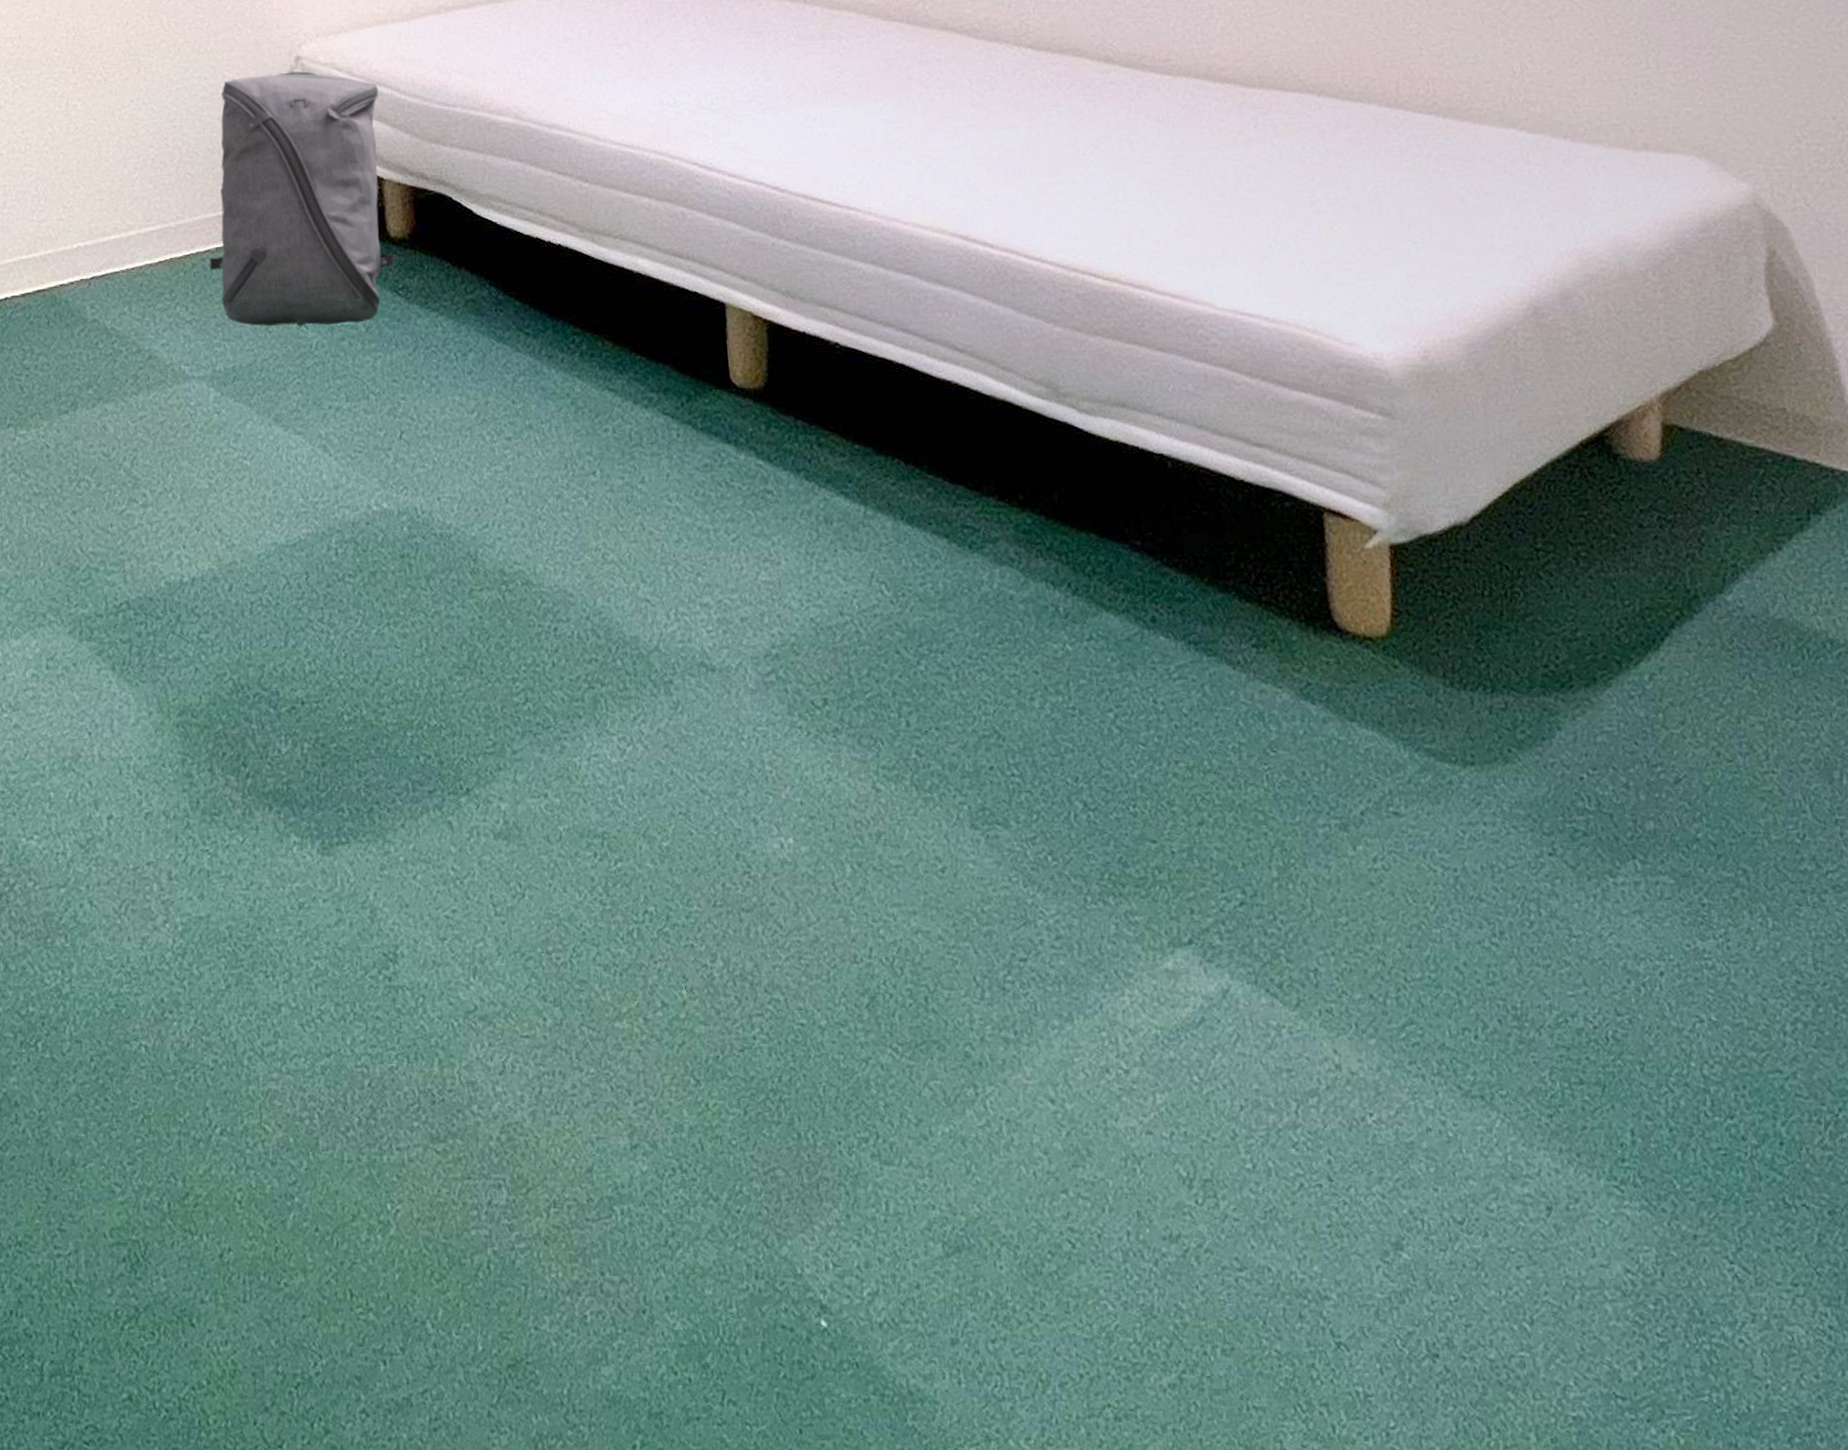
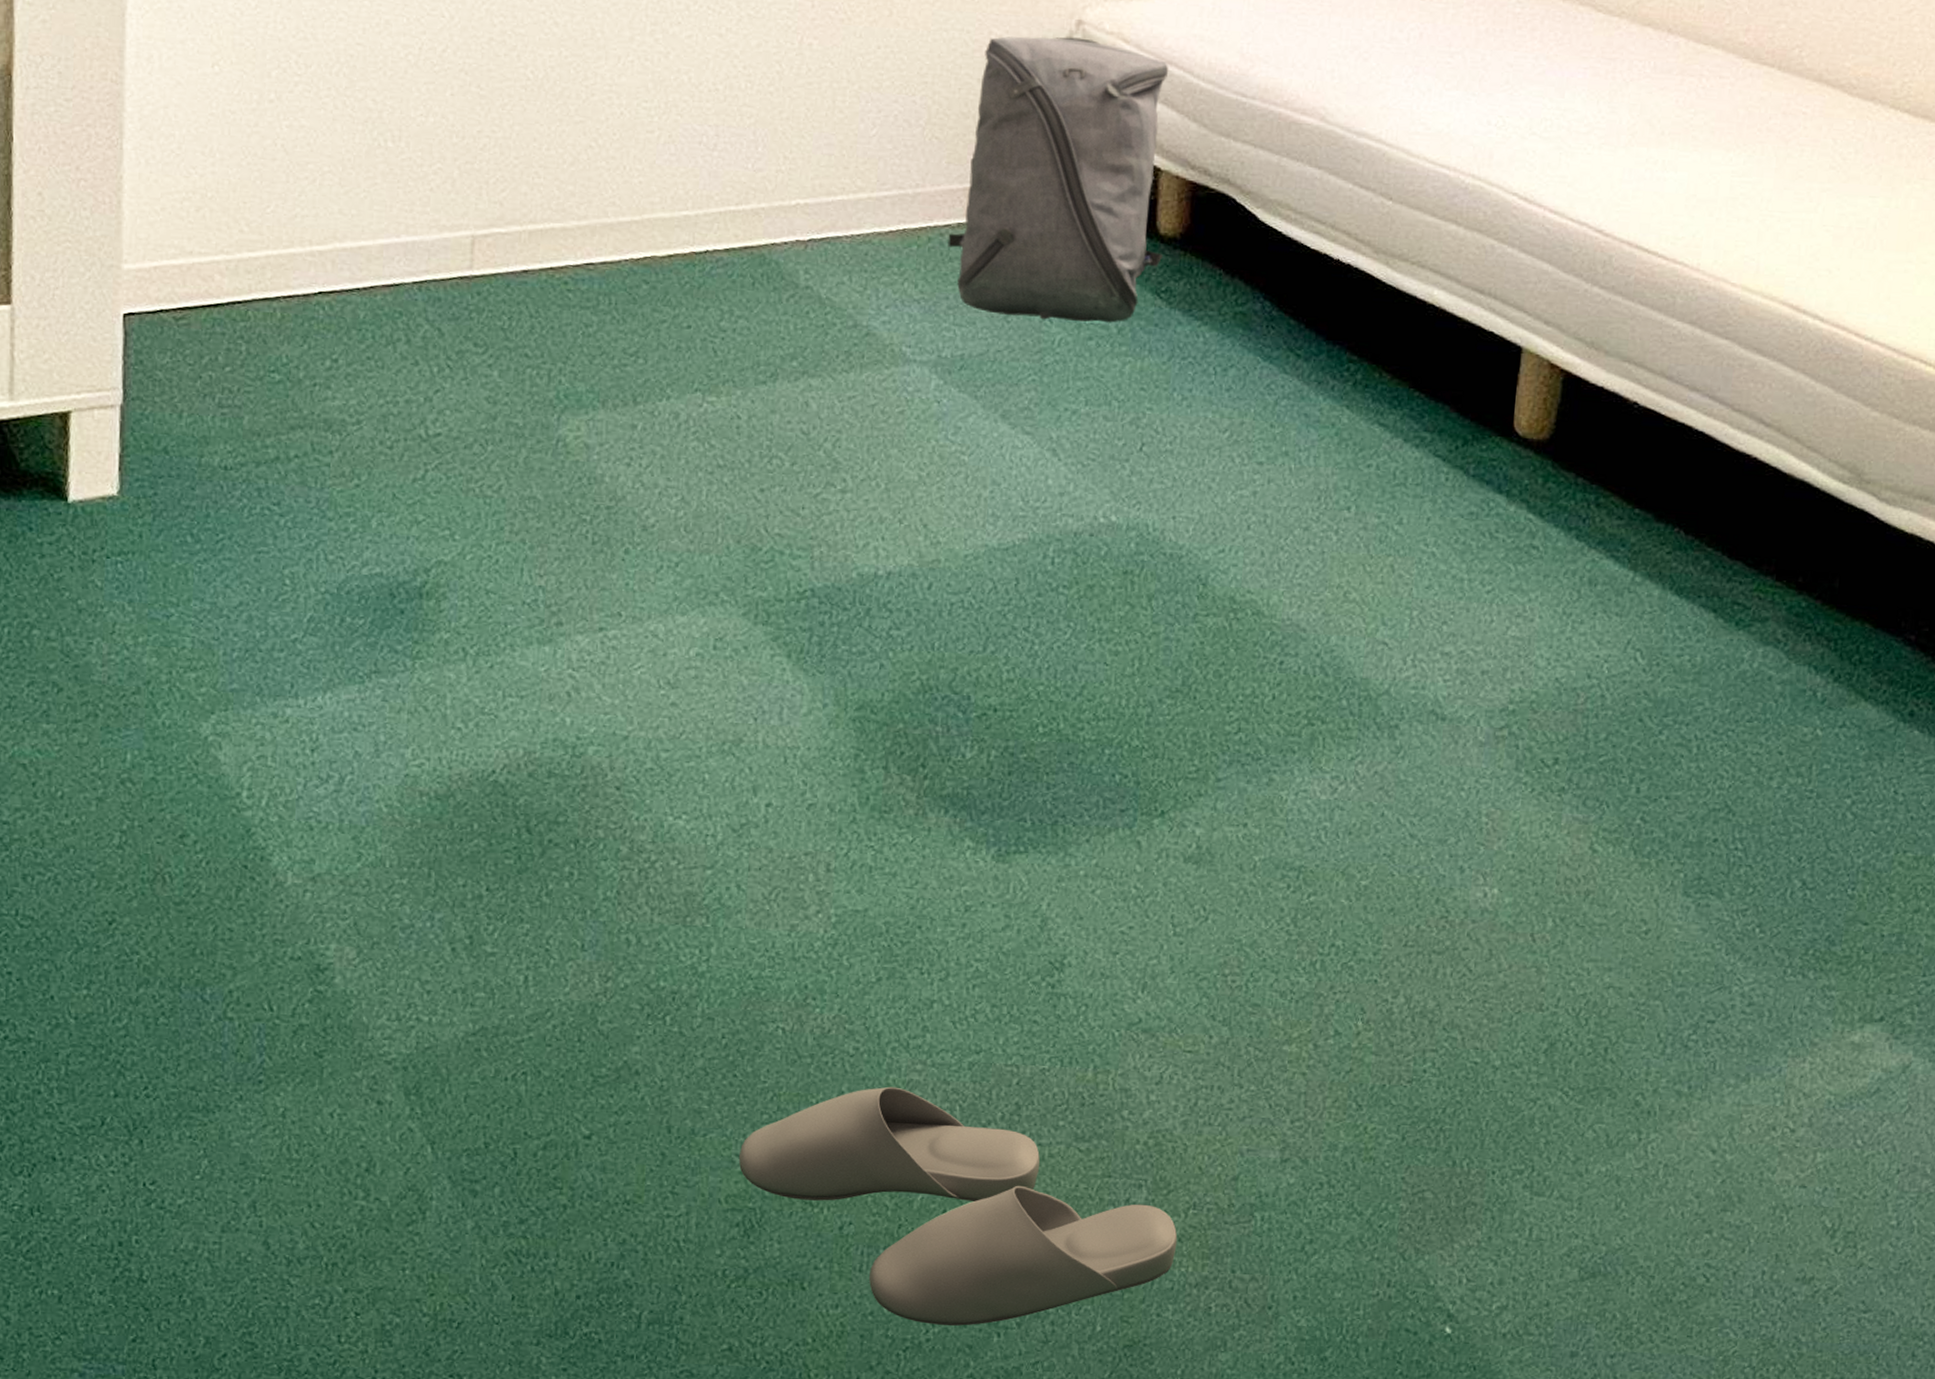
slippers: none [117,1098,544,1356] -> present [738,1086,1178,1326]

